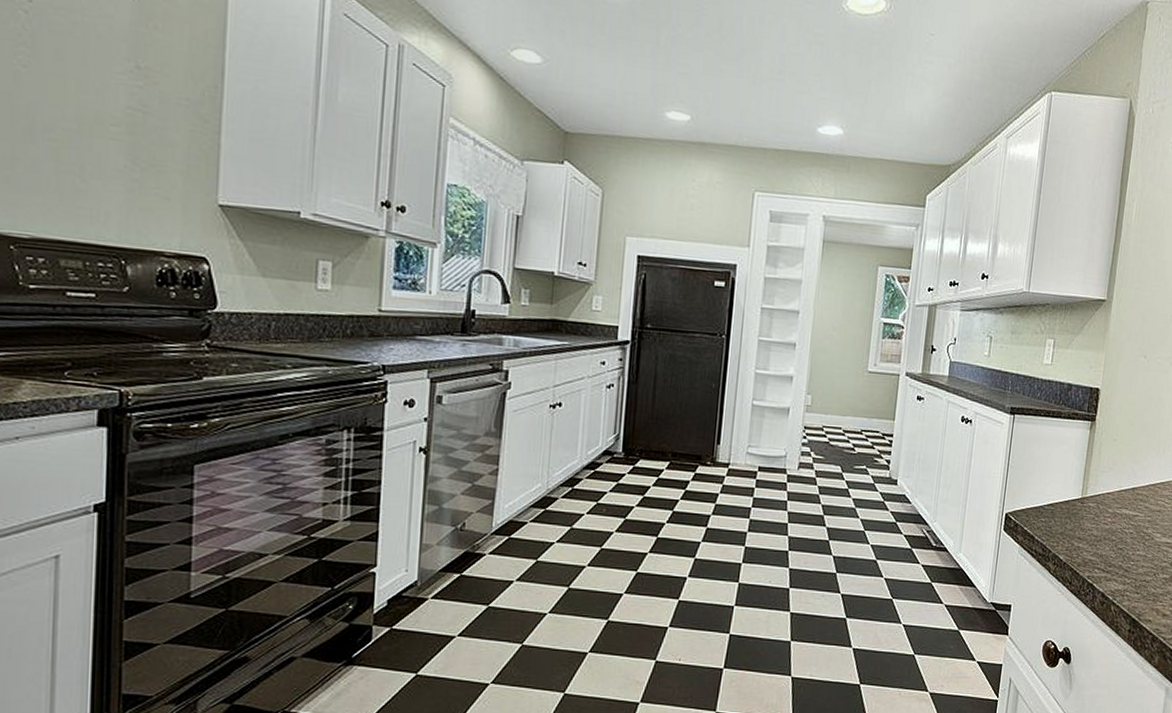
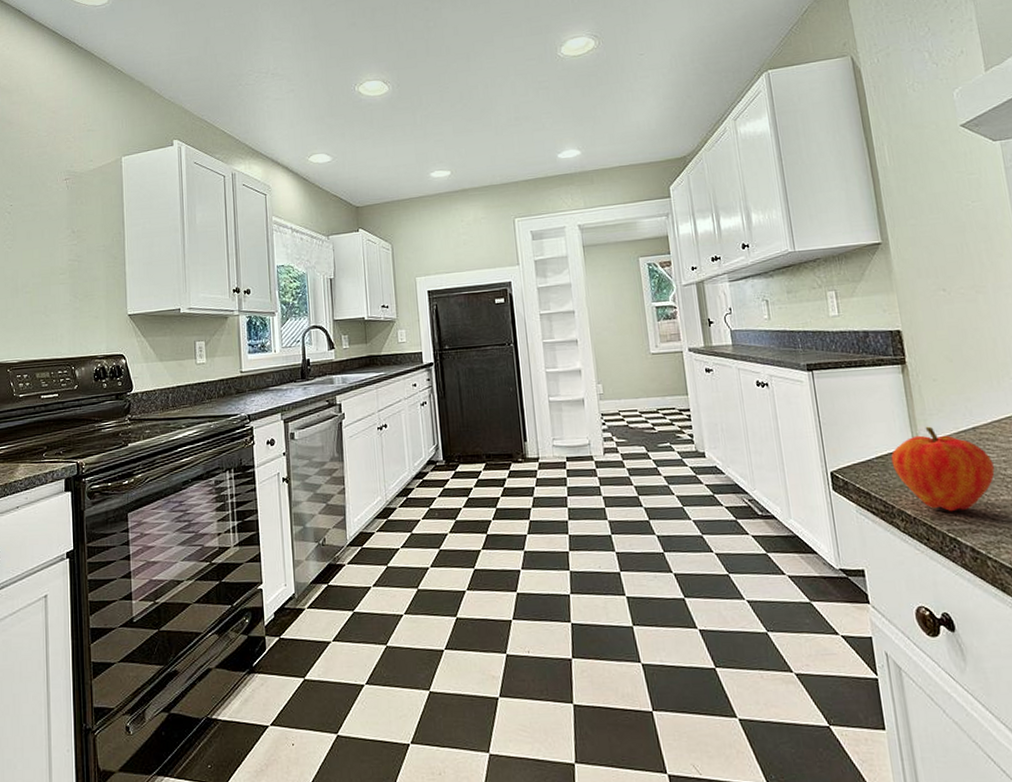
fruit: none [1059,482,1140,561] -> present [891,426,995,512]

